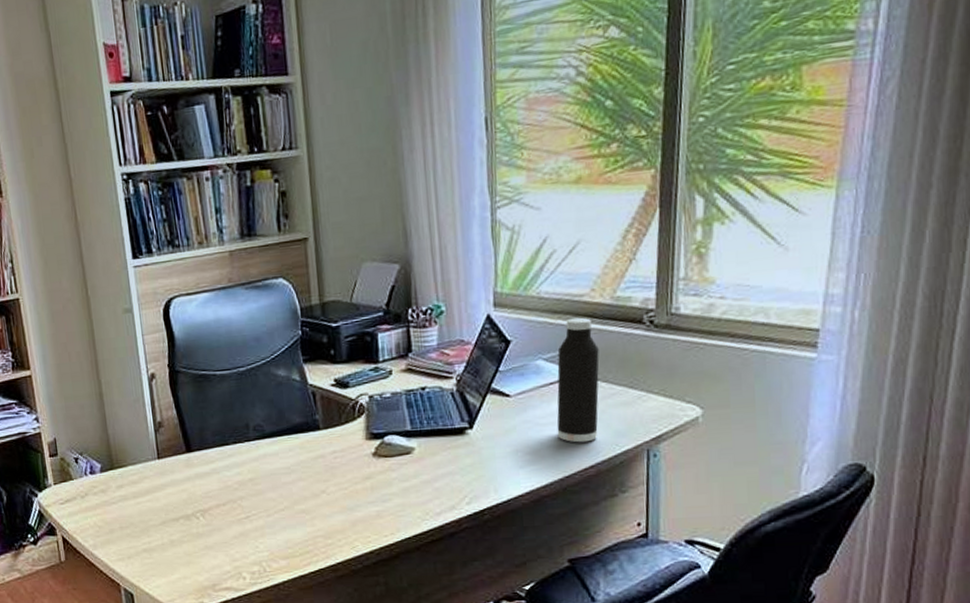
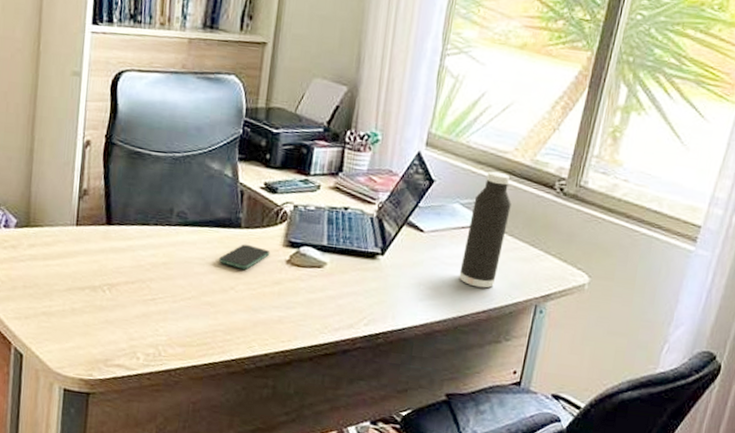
smartphone: none [303,444,355,471] -> present [218,244,270,270]

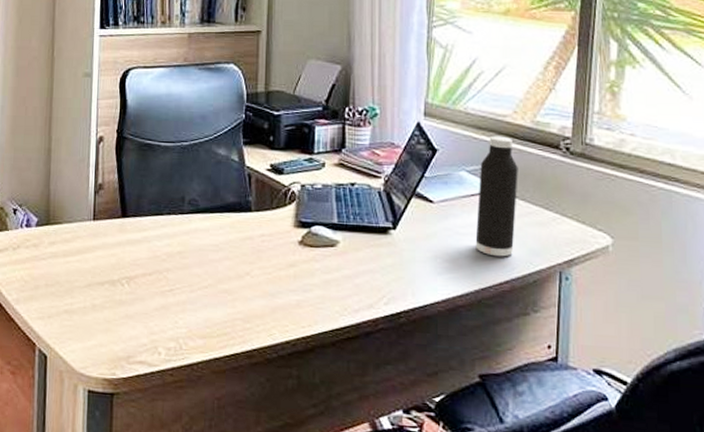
smartphone: present [218,244,270,270] -> none [231,227,282,254]

